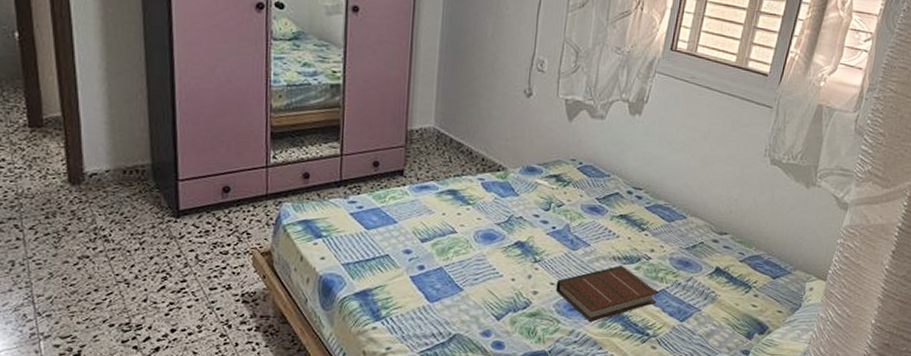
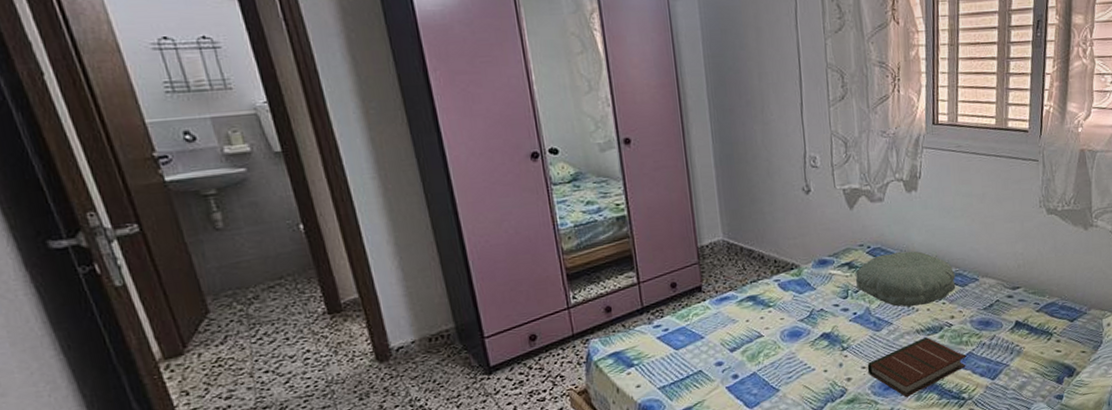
pillow: none [560,173,664,233] -> present [855,251,956,307]

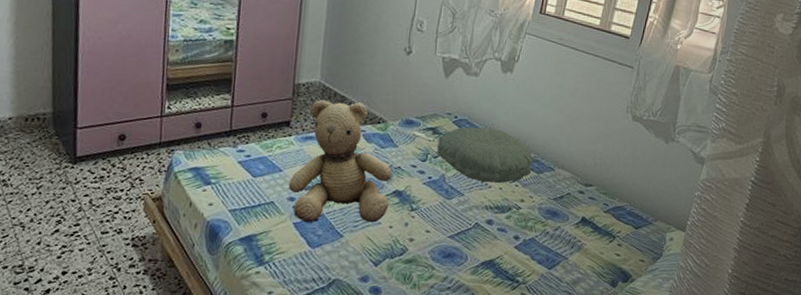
teddy bear: none [712,252,819,385] -> present [288,100,392,223]
book: present [867,337,966,398] -> none [430,215,527,270]

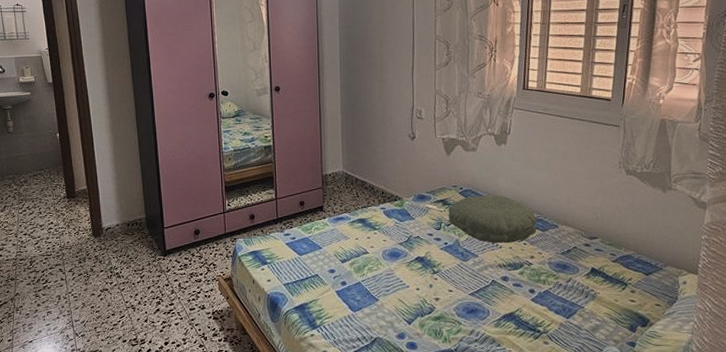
teddy bear: present [288,100,392,223] -> none [328,184,414,291]

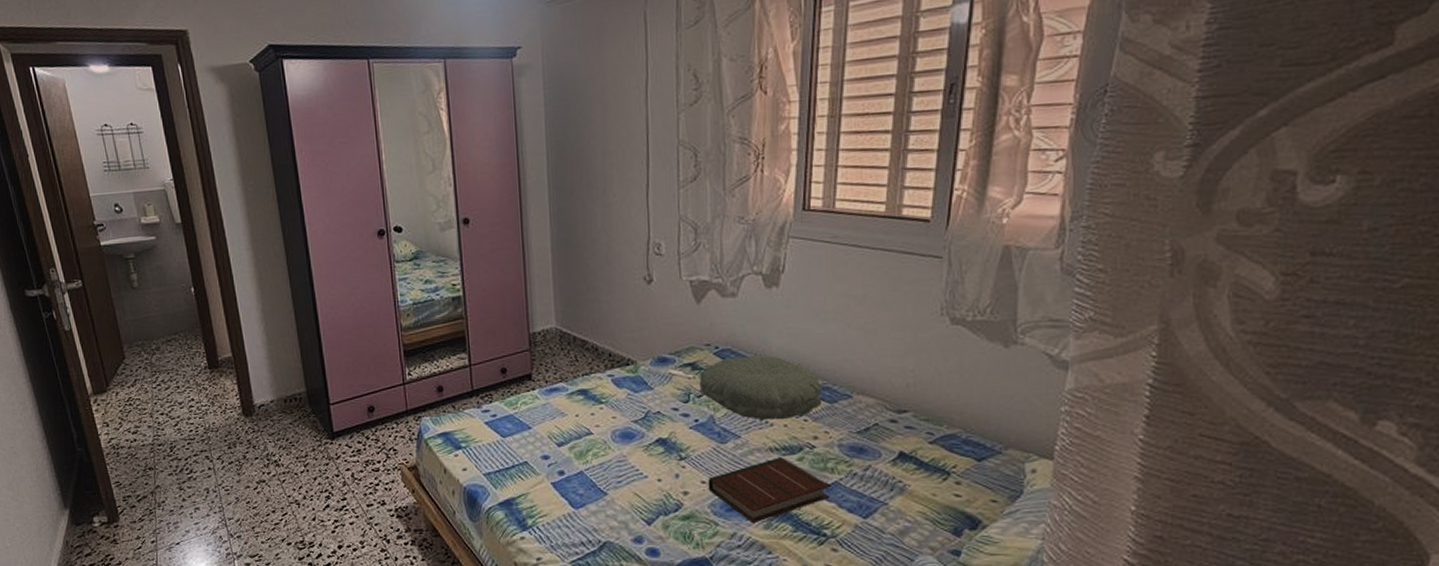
book: none [453,272,543,323] -> present [707,457,830,524]

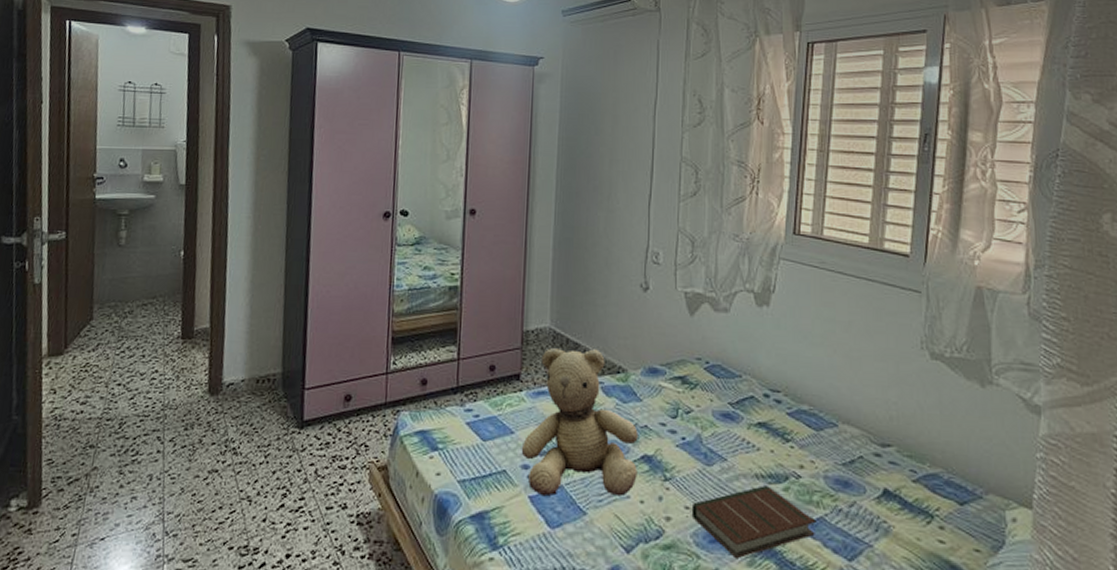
teddy bear: none [539,344,653,482] -> present [521,348,638,497]
pillow: present [698,355,822,421] -> none [687,373,809,445]

